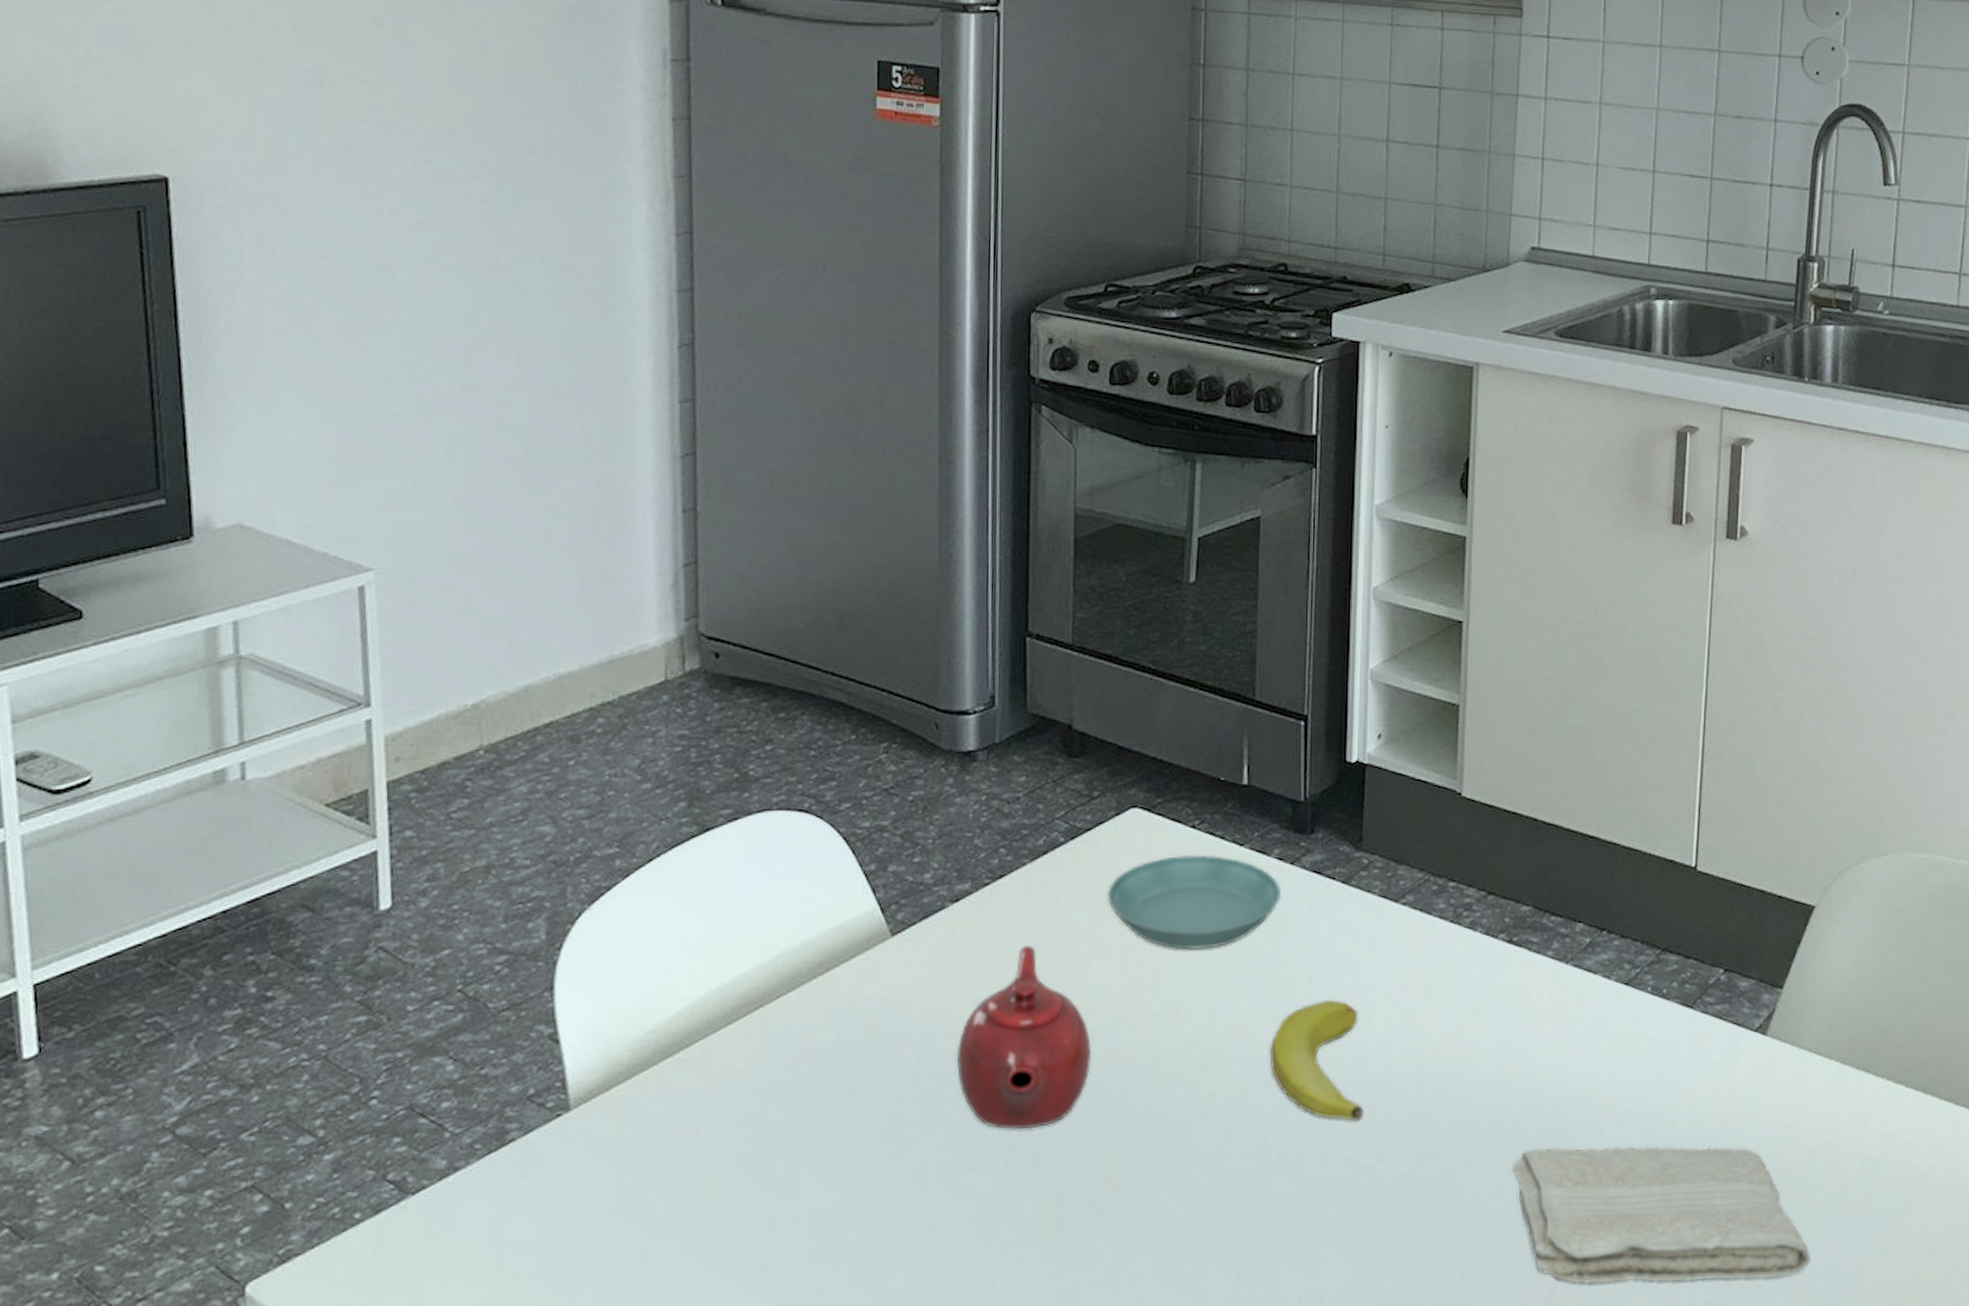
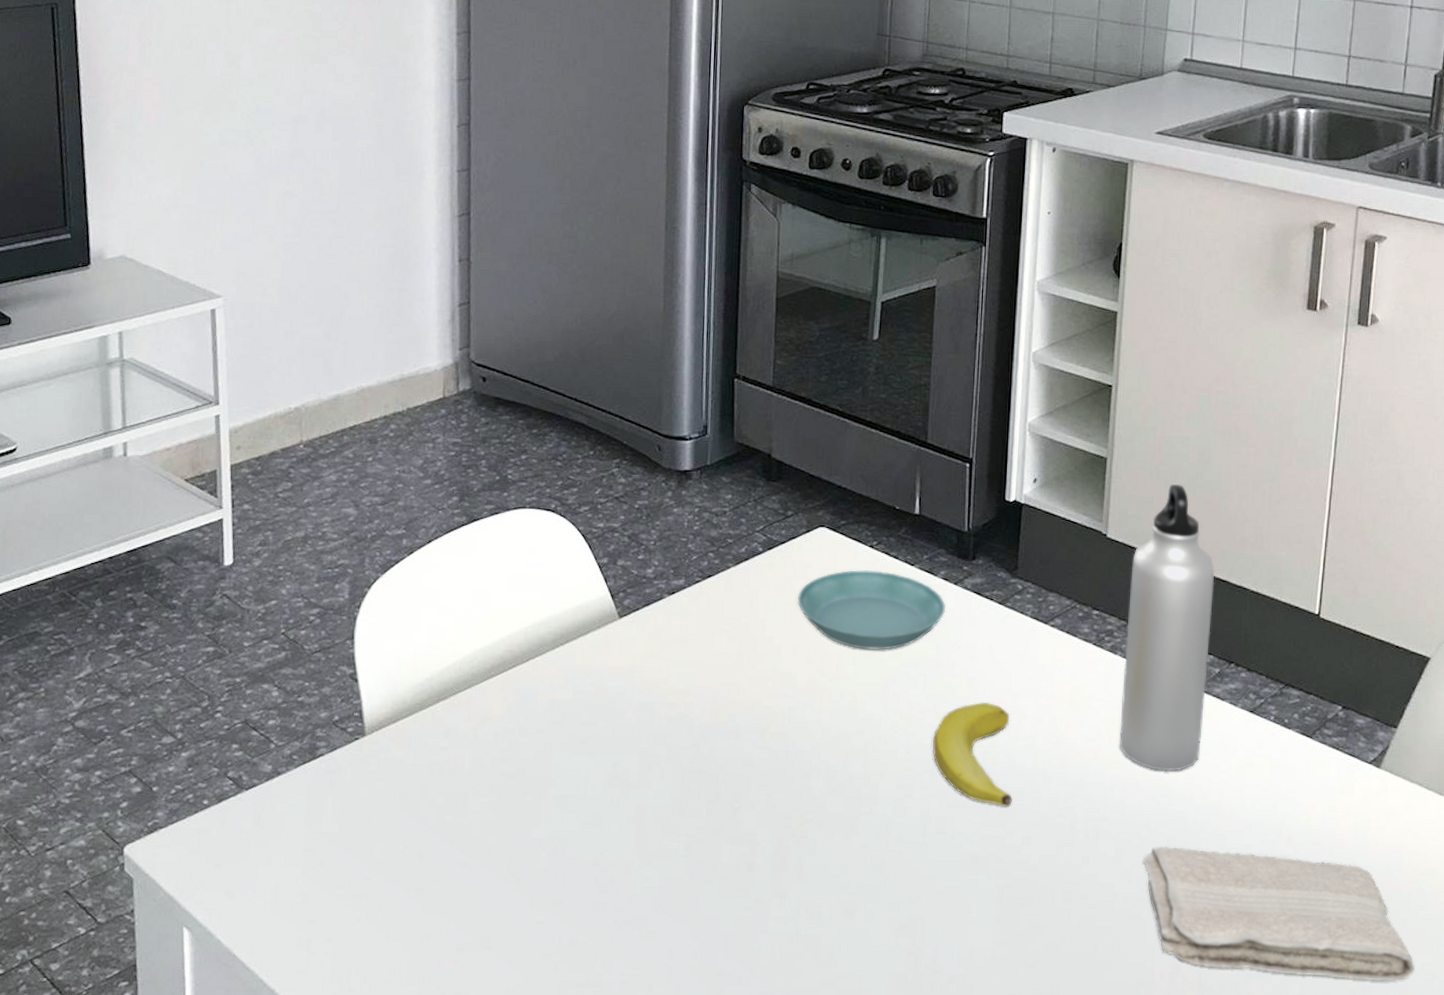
teapot: present [956,945,1092,1130] -> none [670,635,782,787]
water bottle: none [1482,730,1582,1061] -> present [1119,484,1215,771]

